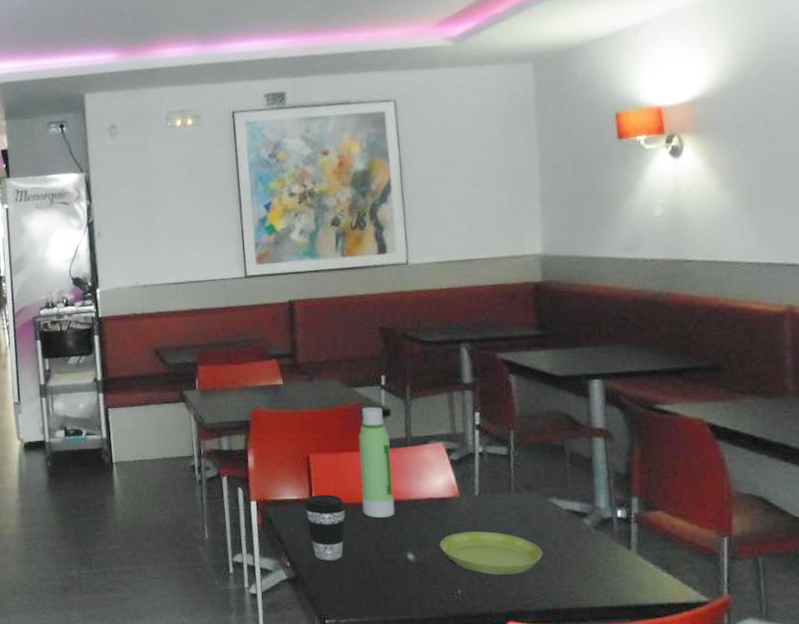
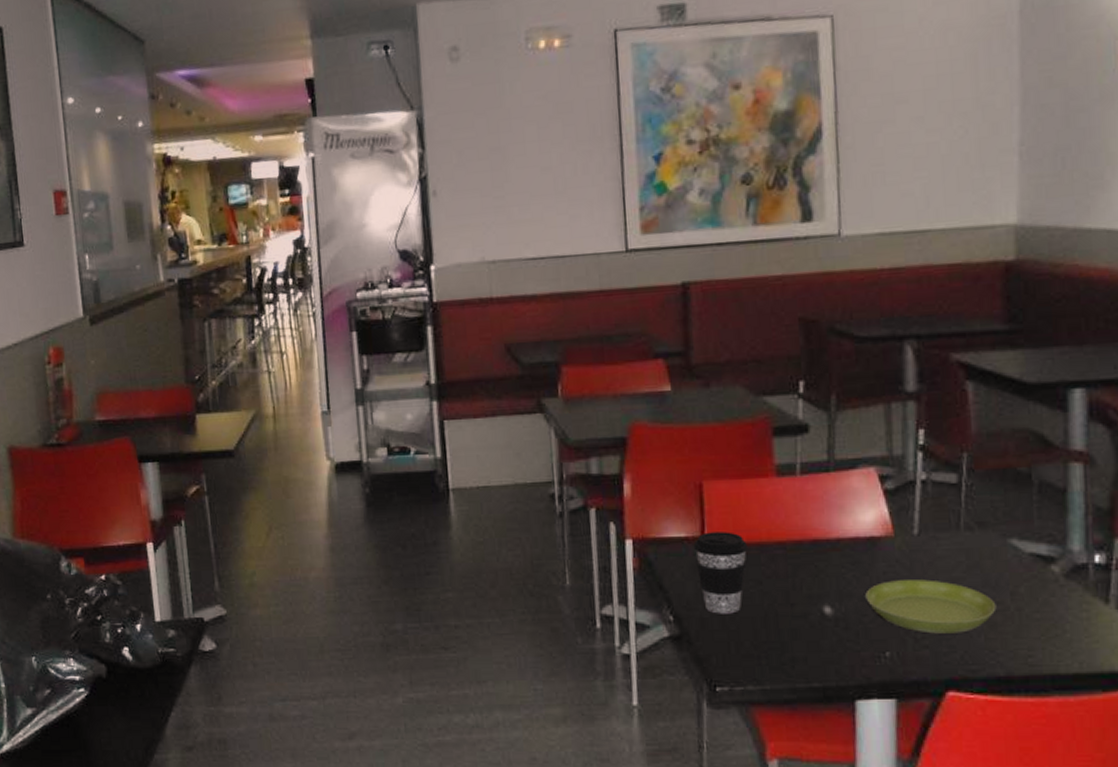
water bottle: present [358,406,395,518] -> none [766,420,810,561]

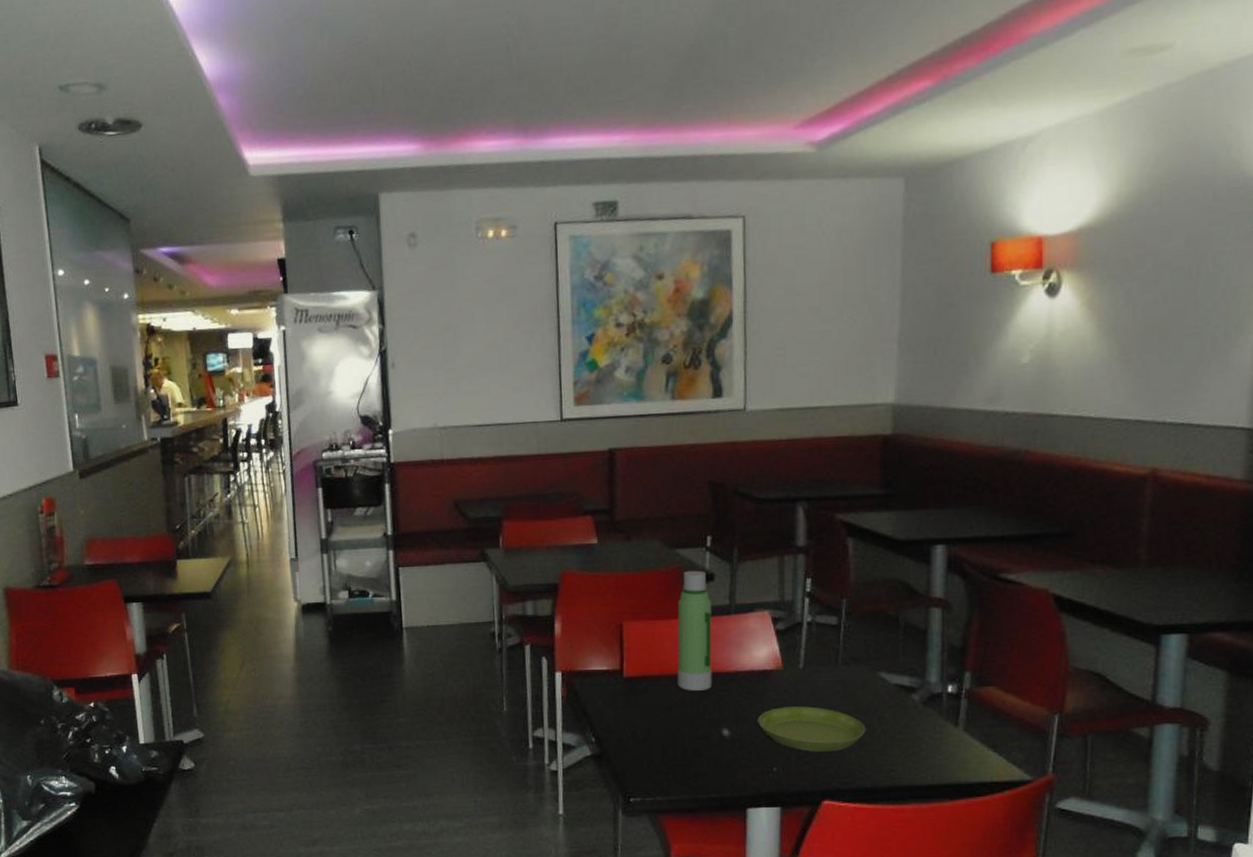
coffee cup: present [693,532,749,614] -> none [613,665,661,736]
water bottle: none [766,420,810,561] -> present [677,570,713,691]

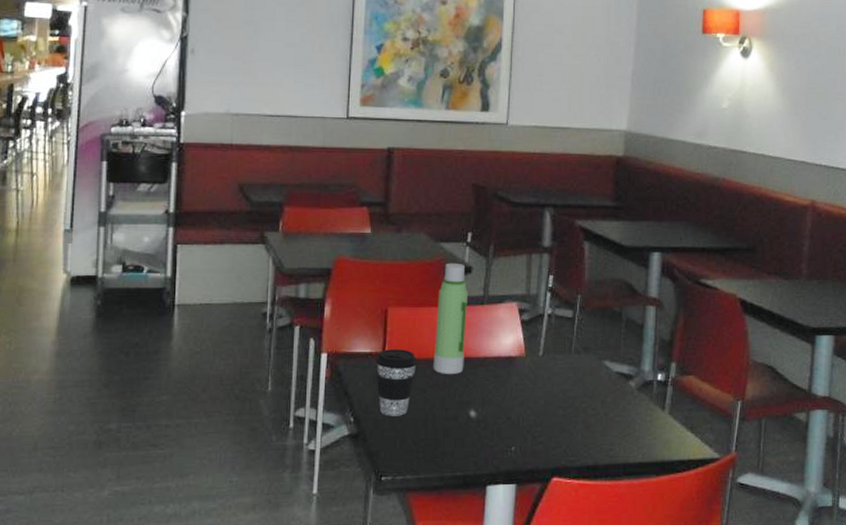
coffee cup: none [613,665,661,736] -> present [375,349,418,416]
saucer: present [758,706,866,752] -> none [501,390,591,433]

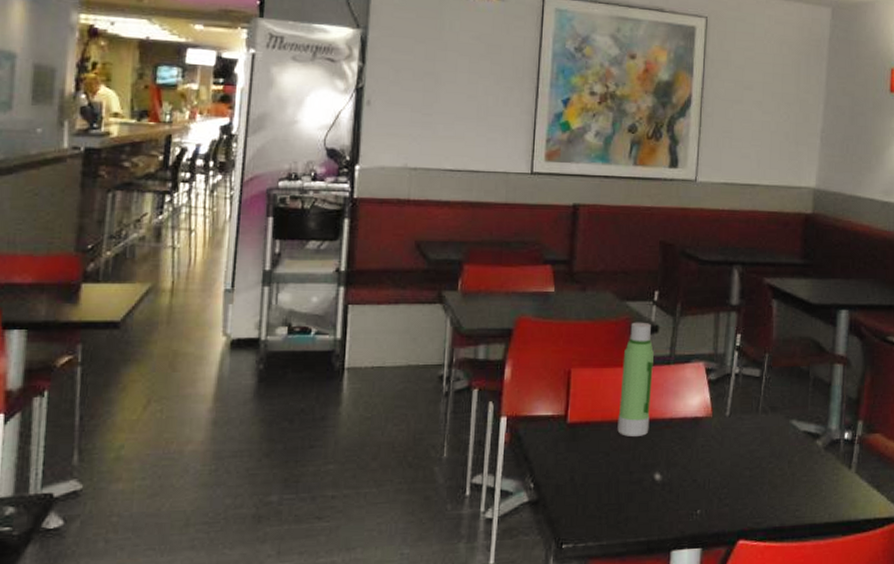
coffee cup: present [375,349,418,416] -> none [557,411,602,481]

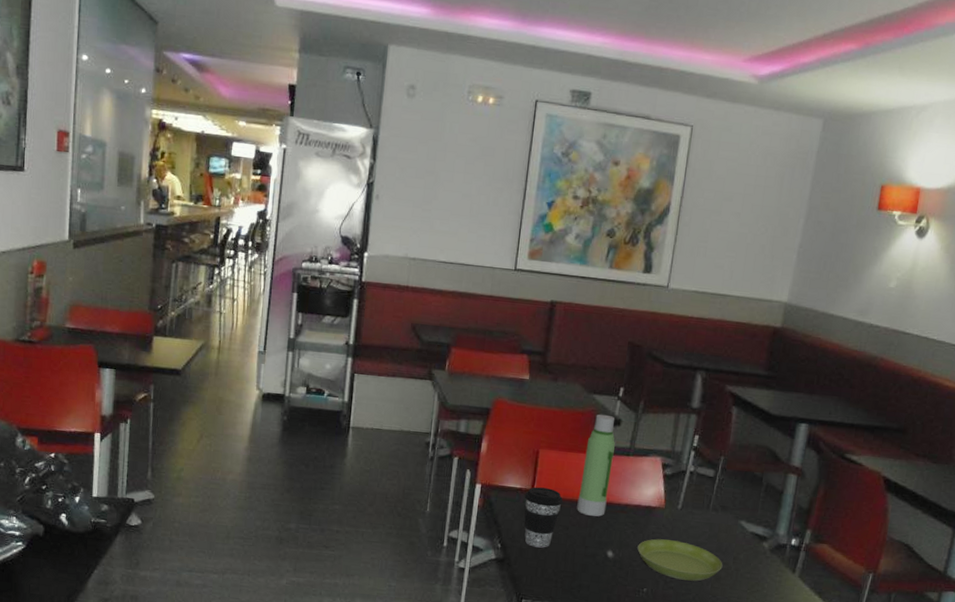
coffee cup: none [557,411,602,481] -> present [524,487,564,548]
saucer: none [687,451,778,495] -> present [637,538,723,582]

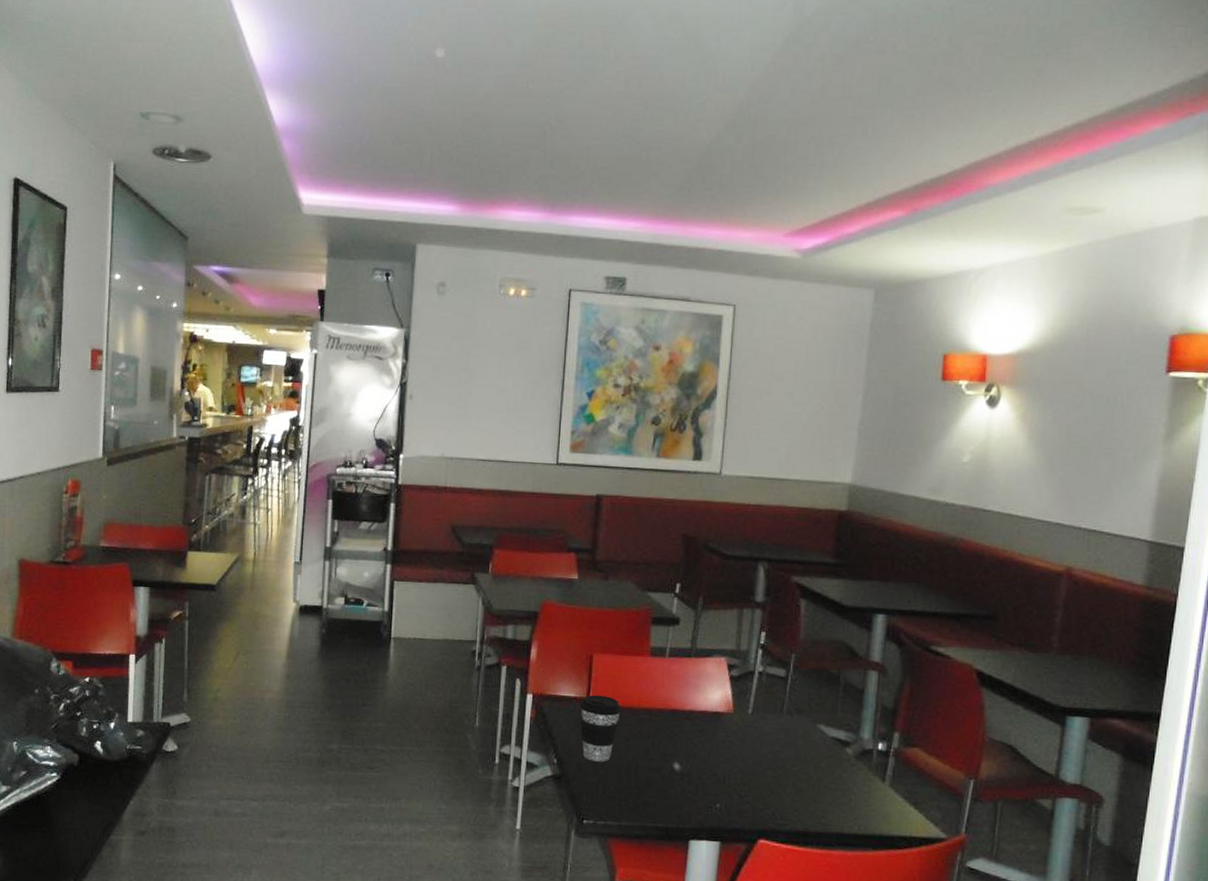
water bottle: present [577,414,616,517] -> none [637,613,676,725]
saucer: present [637,538,723,582] -> none [706,748,803,795]

